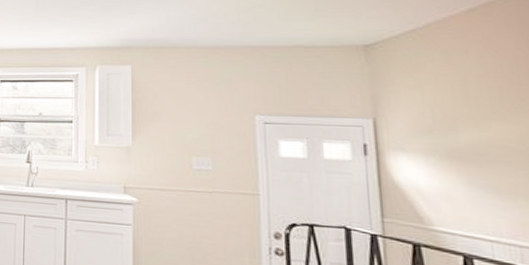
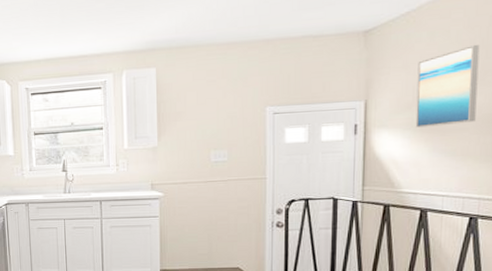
wall art: none [433,68,520,156] -> present [415,44,480,128]

